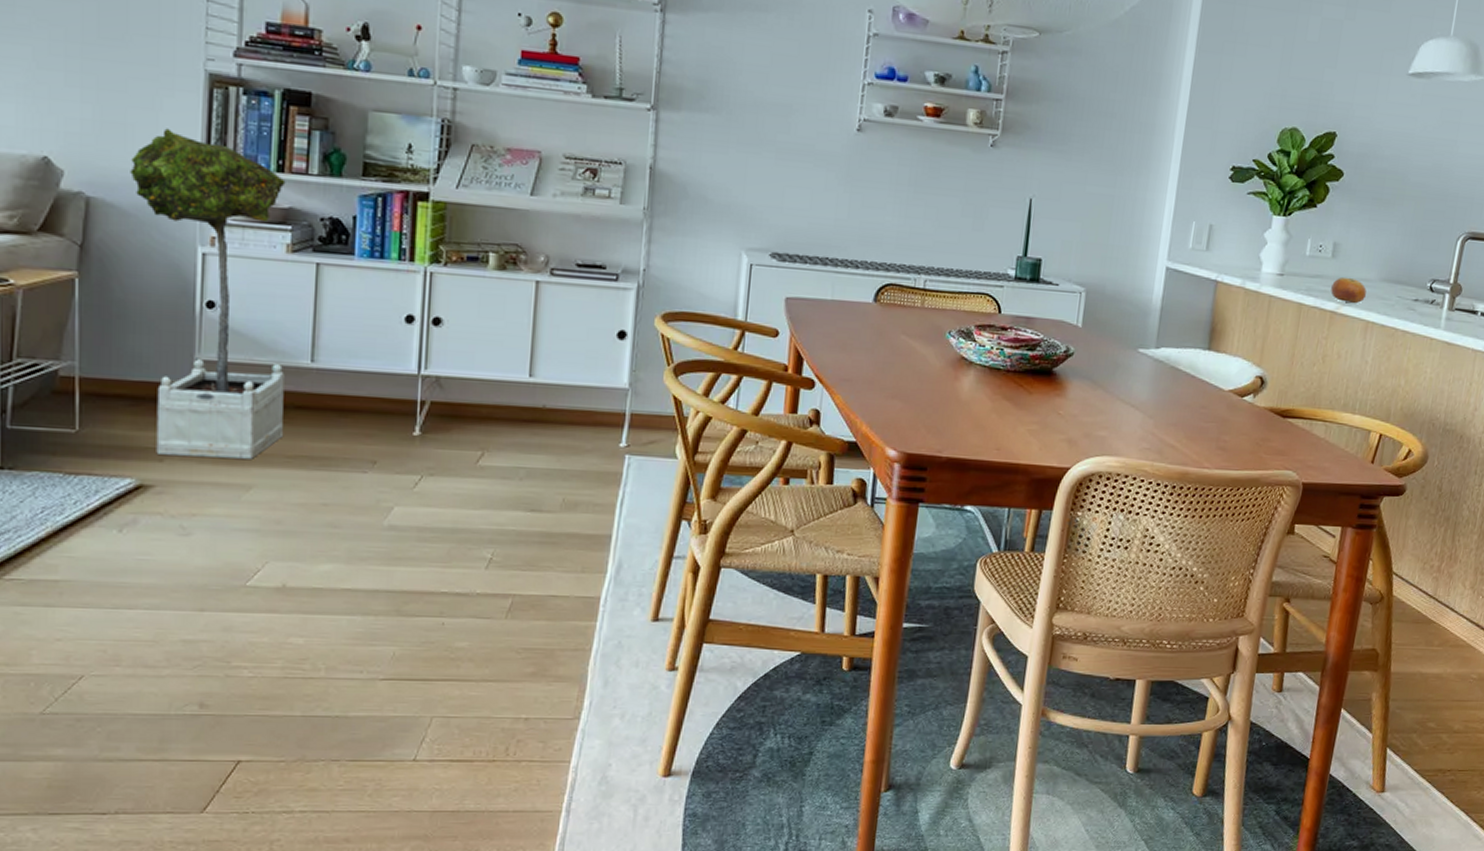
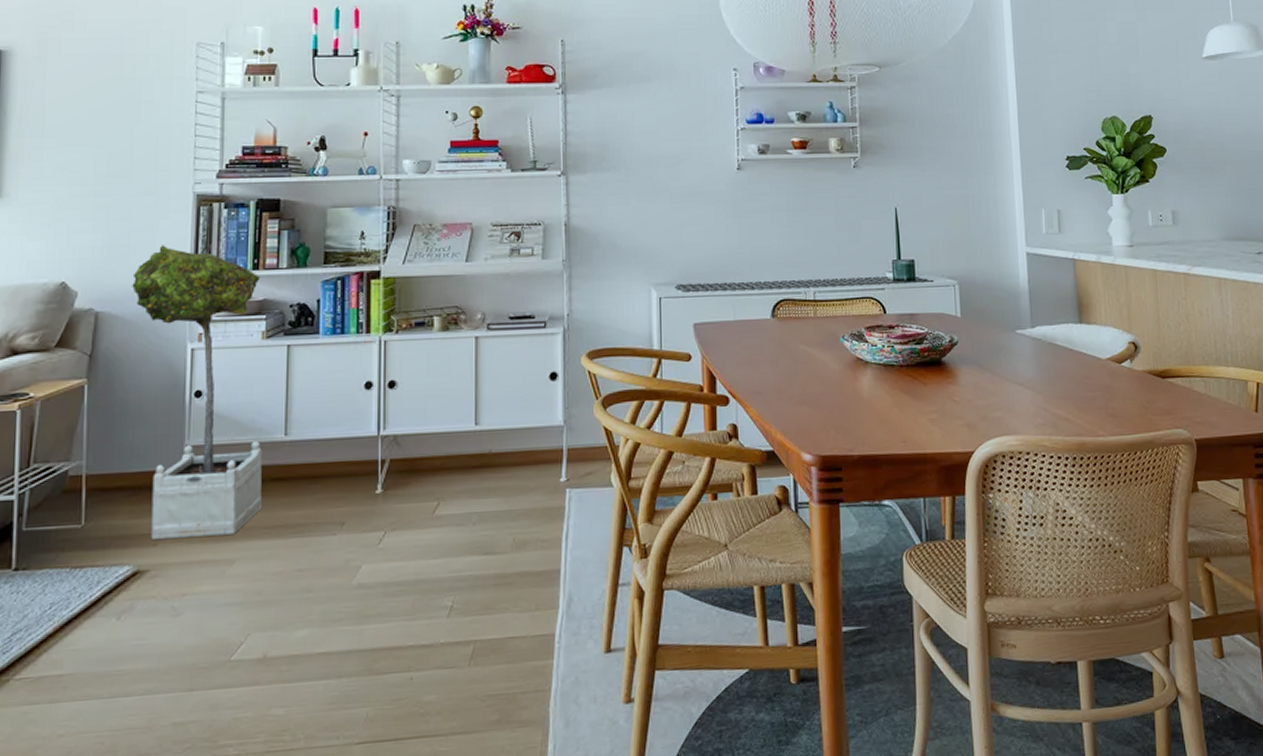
fruit: present [1330,278,1367,304] -> none [1179,241,1212,264]

